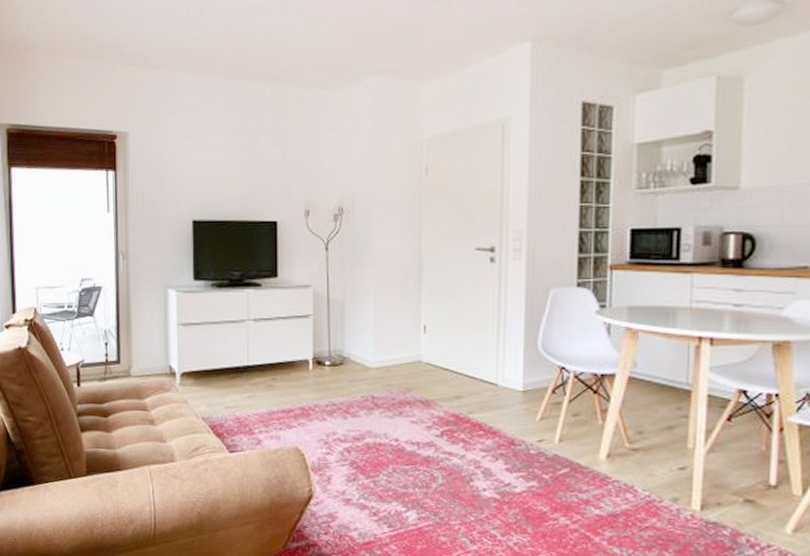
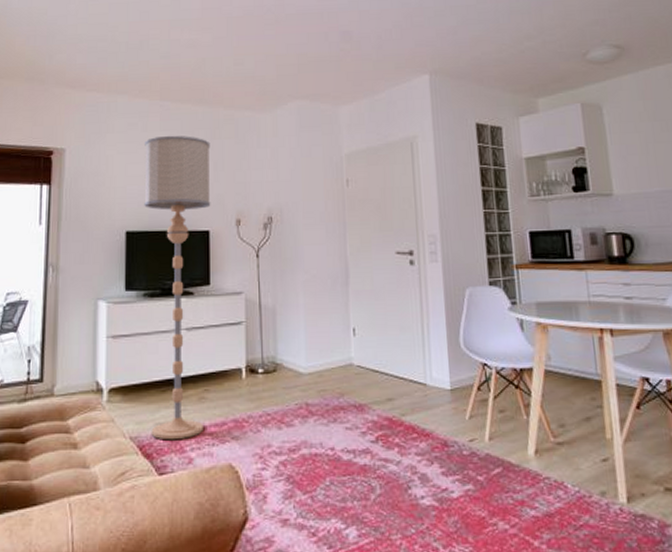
floor lamp: none [209,117,279,423] -> present [144,135,211,440]

